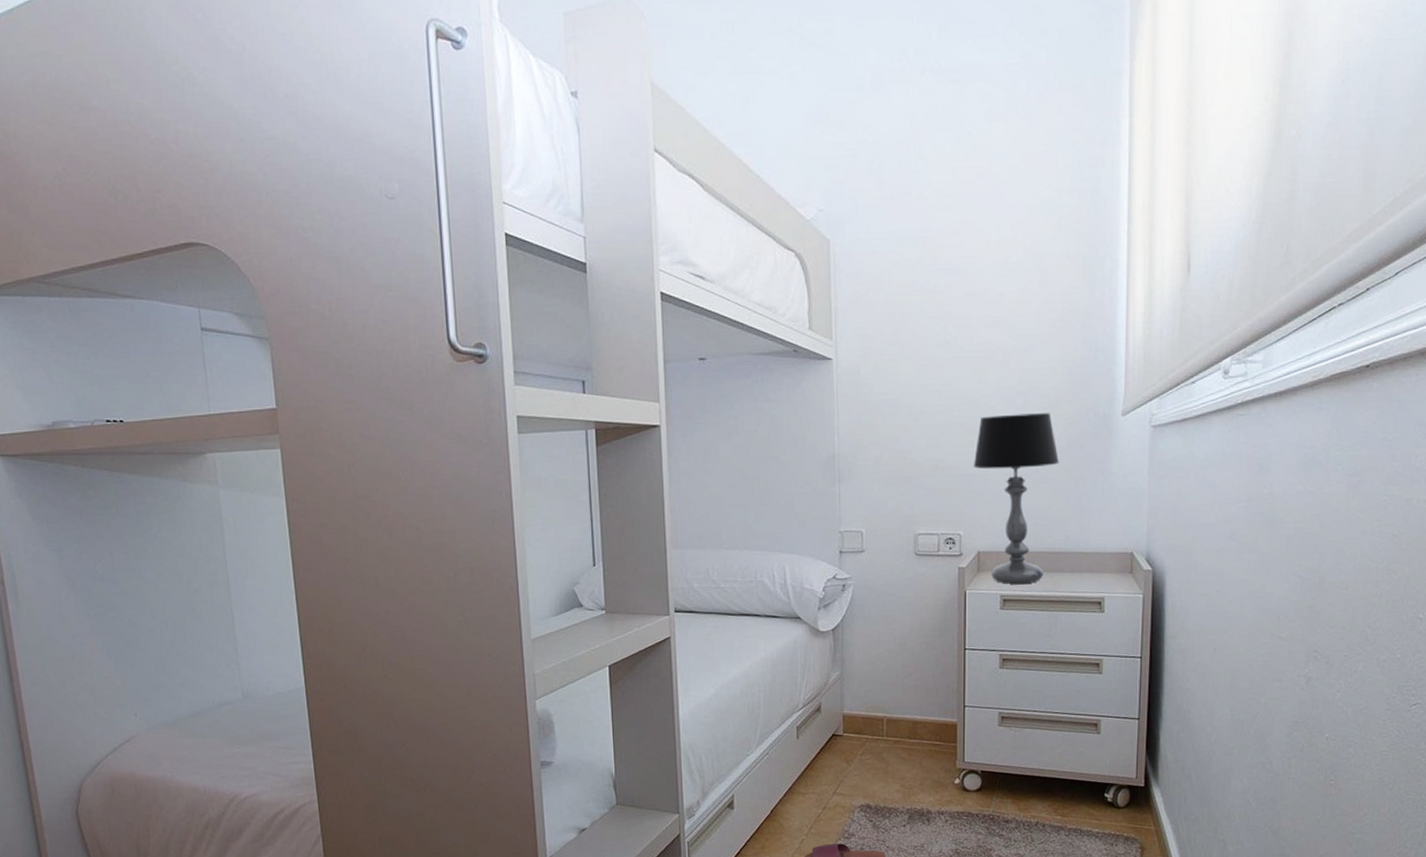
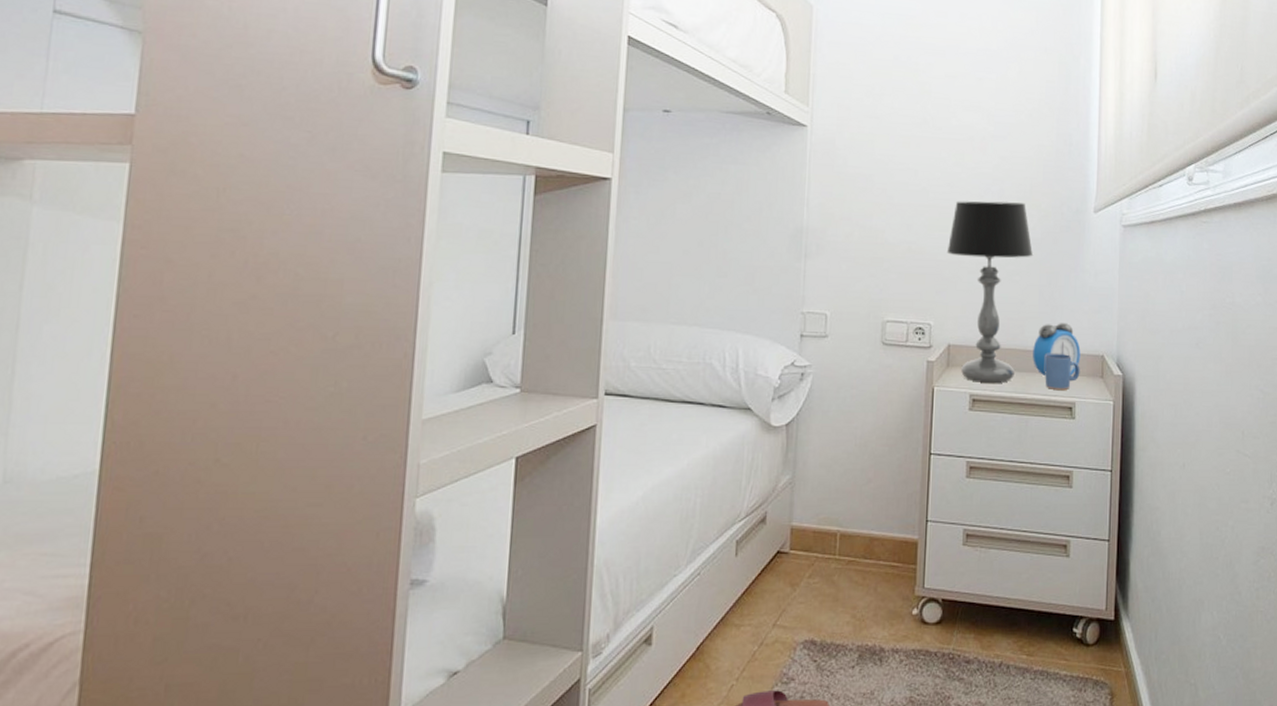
alarm clock: none [1061,523,1109,576] -> present [1033,322,1081,377]
mug: none [1072,552,1109,587] -> present [1044,352,1080,390]

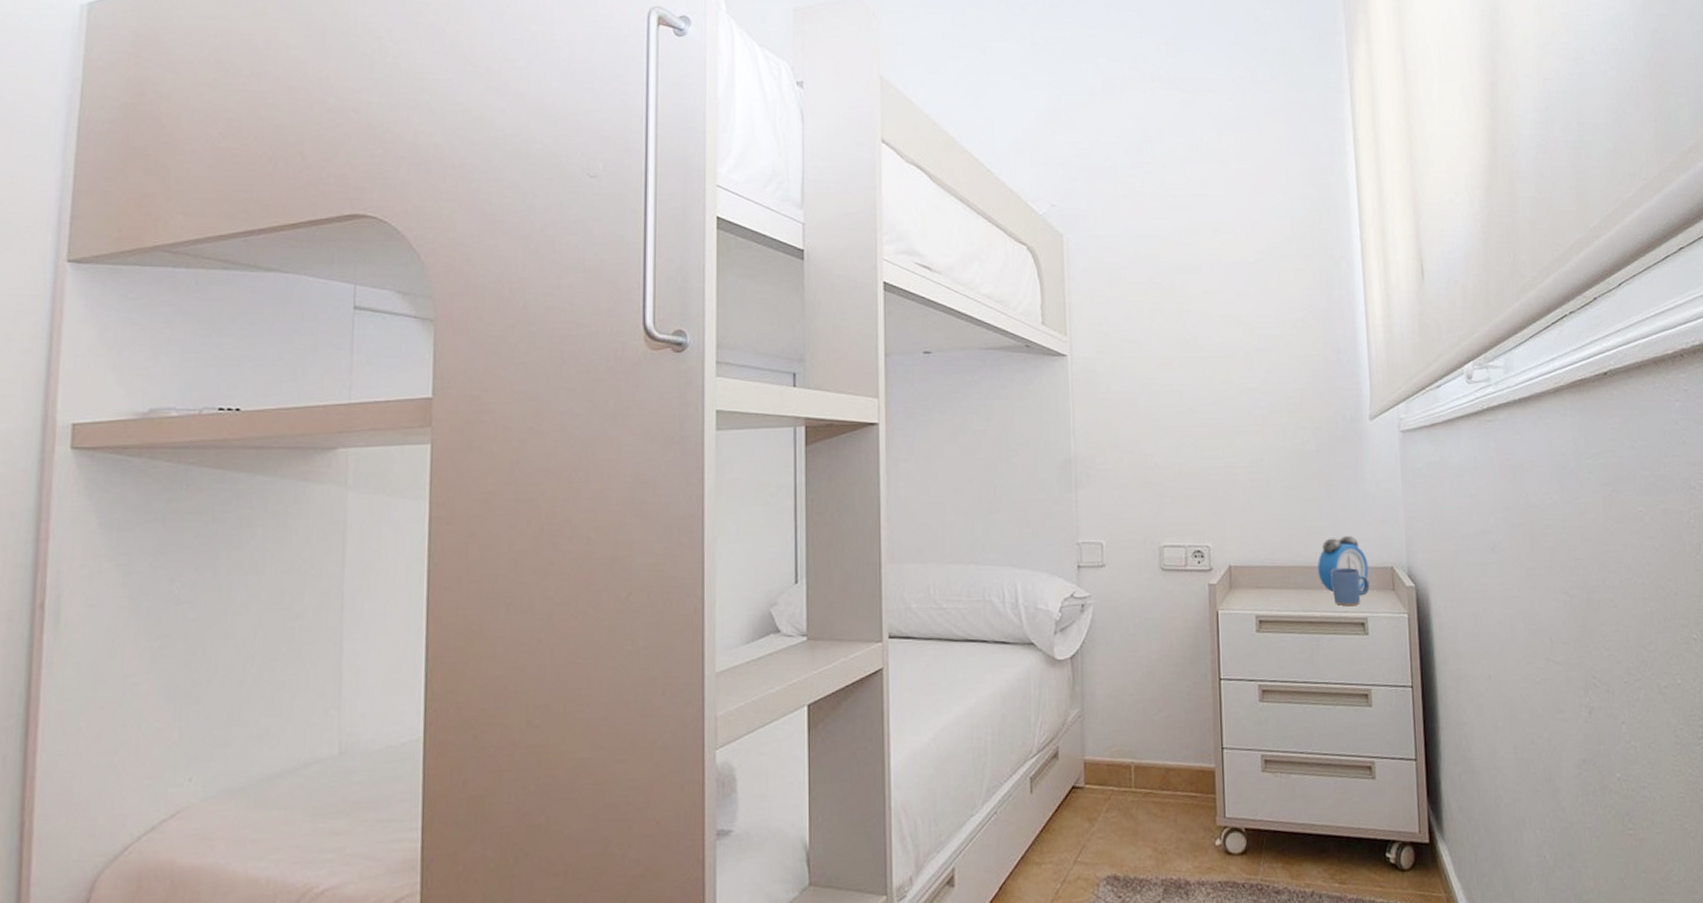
table lamp: present [946,201,1034,383] -> none [1219,416,1310,603]

